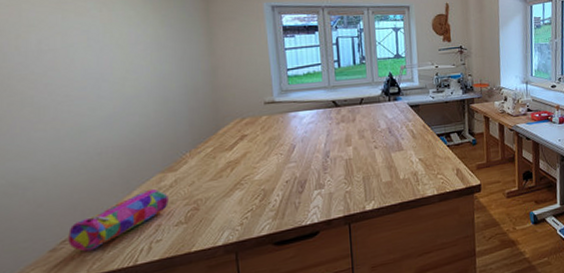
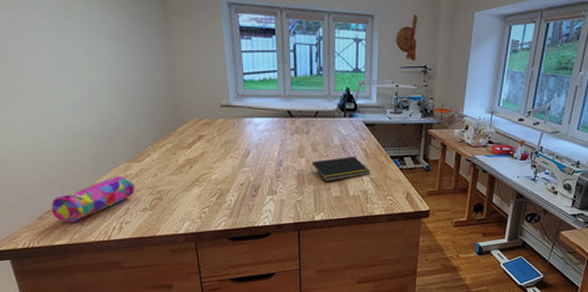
notepad: none [359,139,419,168] -> present [311,157,371,181]

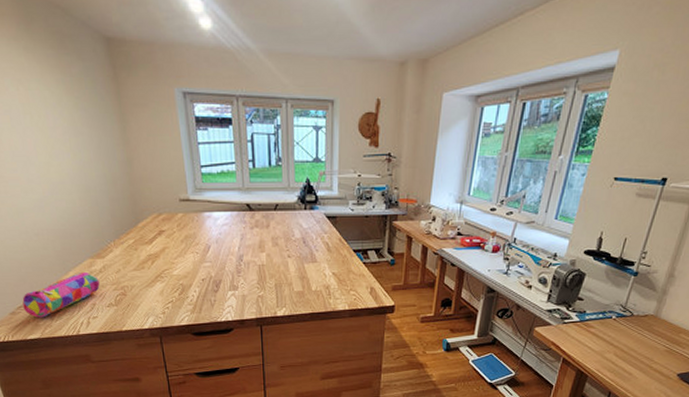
notepad: present [311,157,371,181] -> none [272,251,333,276]

